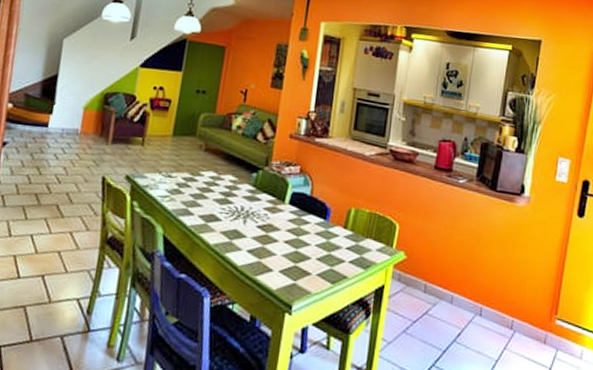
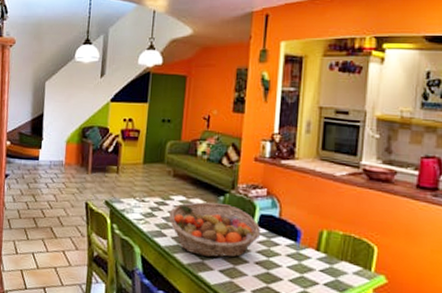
fruit basket: none [197,178,292,237] -> present [169,202,261,258]

